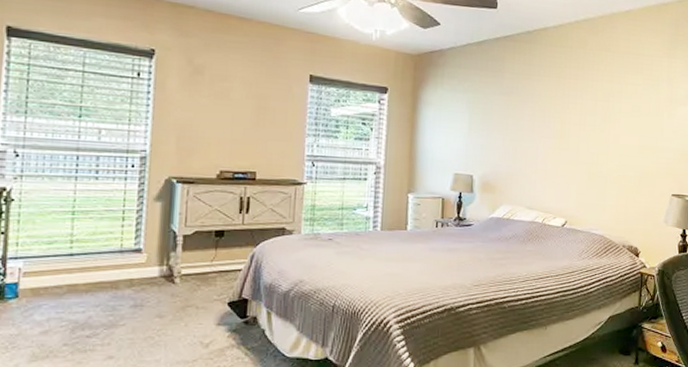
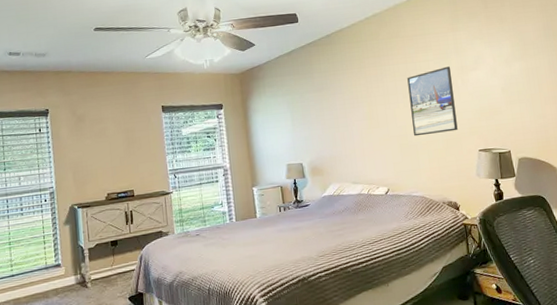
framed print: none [605,95,658,169] -> present [407,66,458,137]

